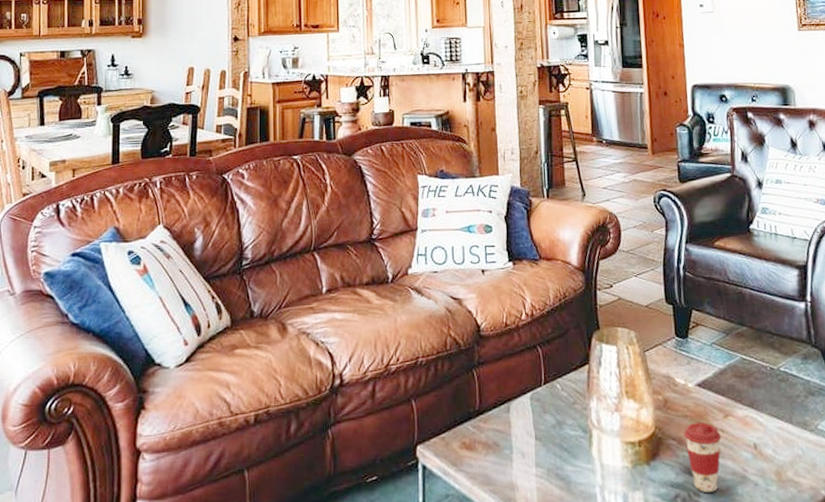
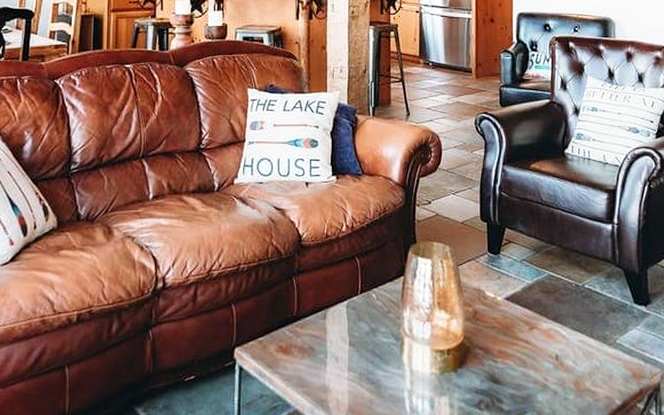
coffee cup: present [684,421,722,492] -> none [491,333,526,399]

